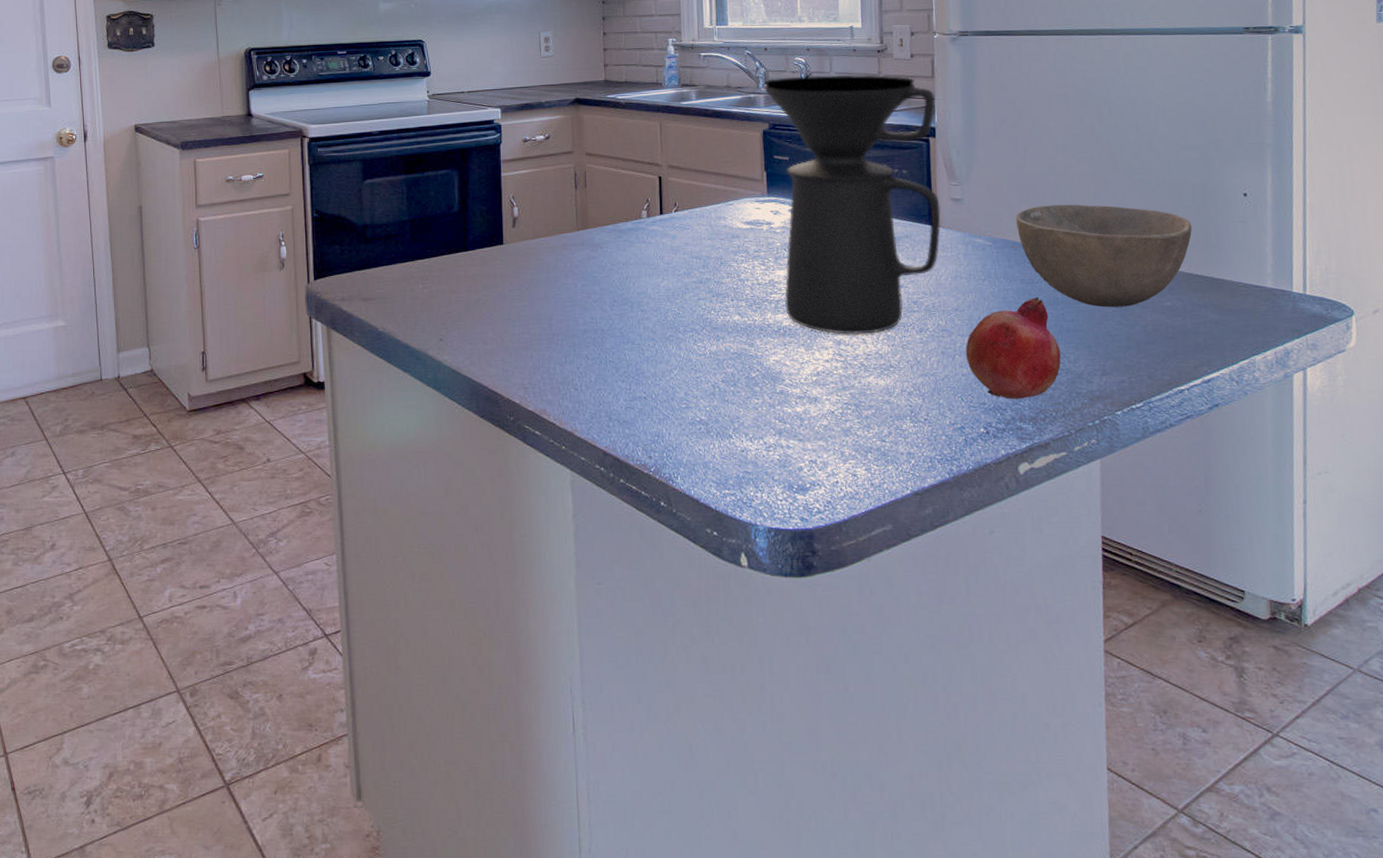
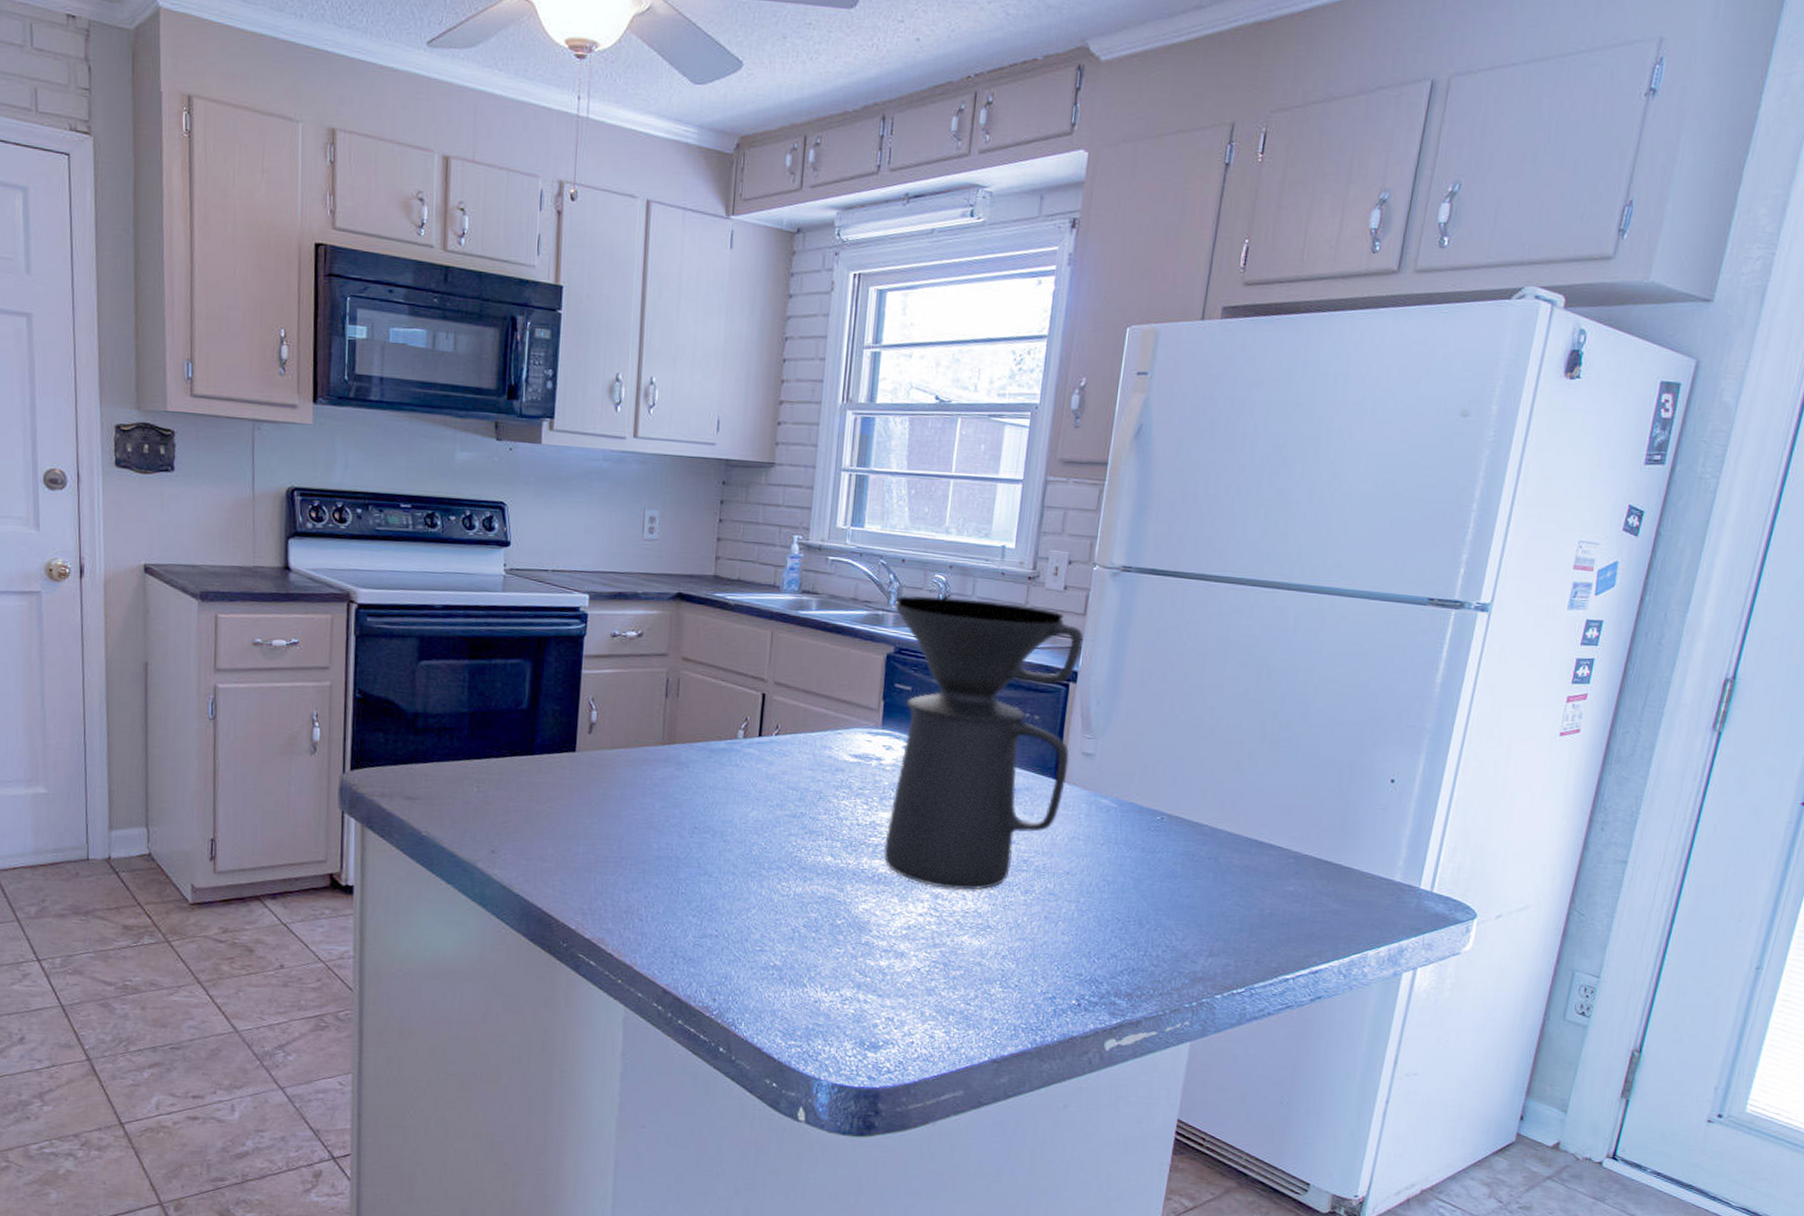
fruit: present [966,297,1061,399] -> none [1070,868,1170,974]
bowl: present [1015,204,1192,308] -> none [1147,770,1331,888]

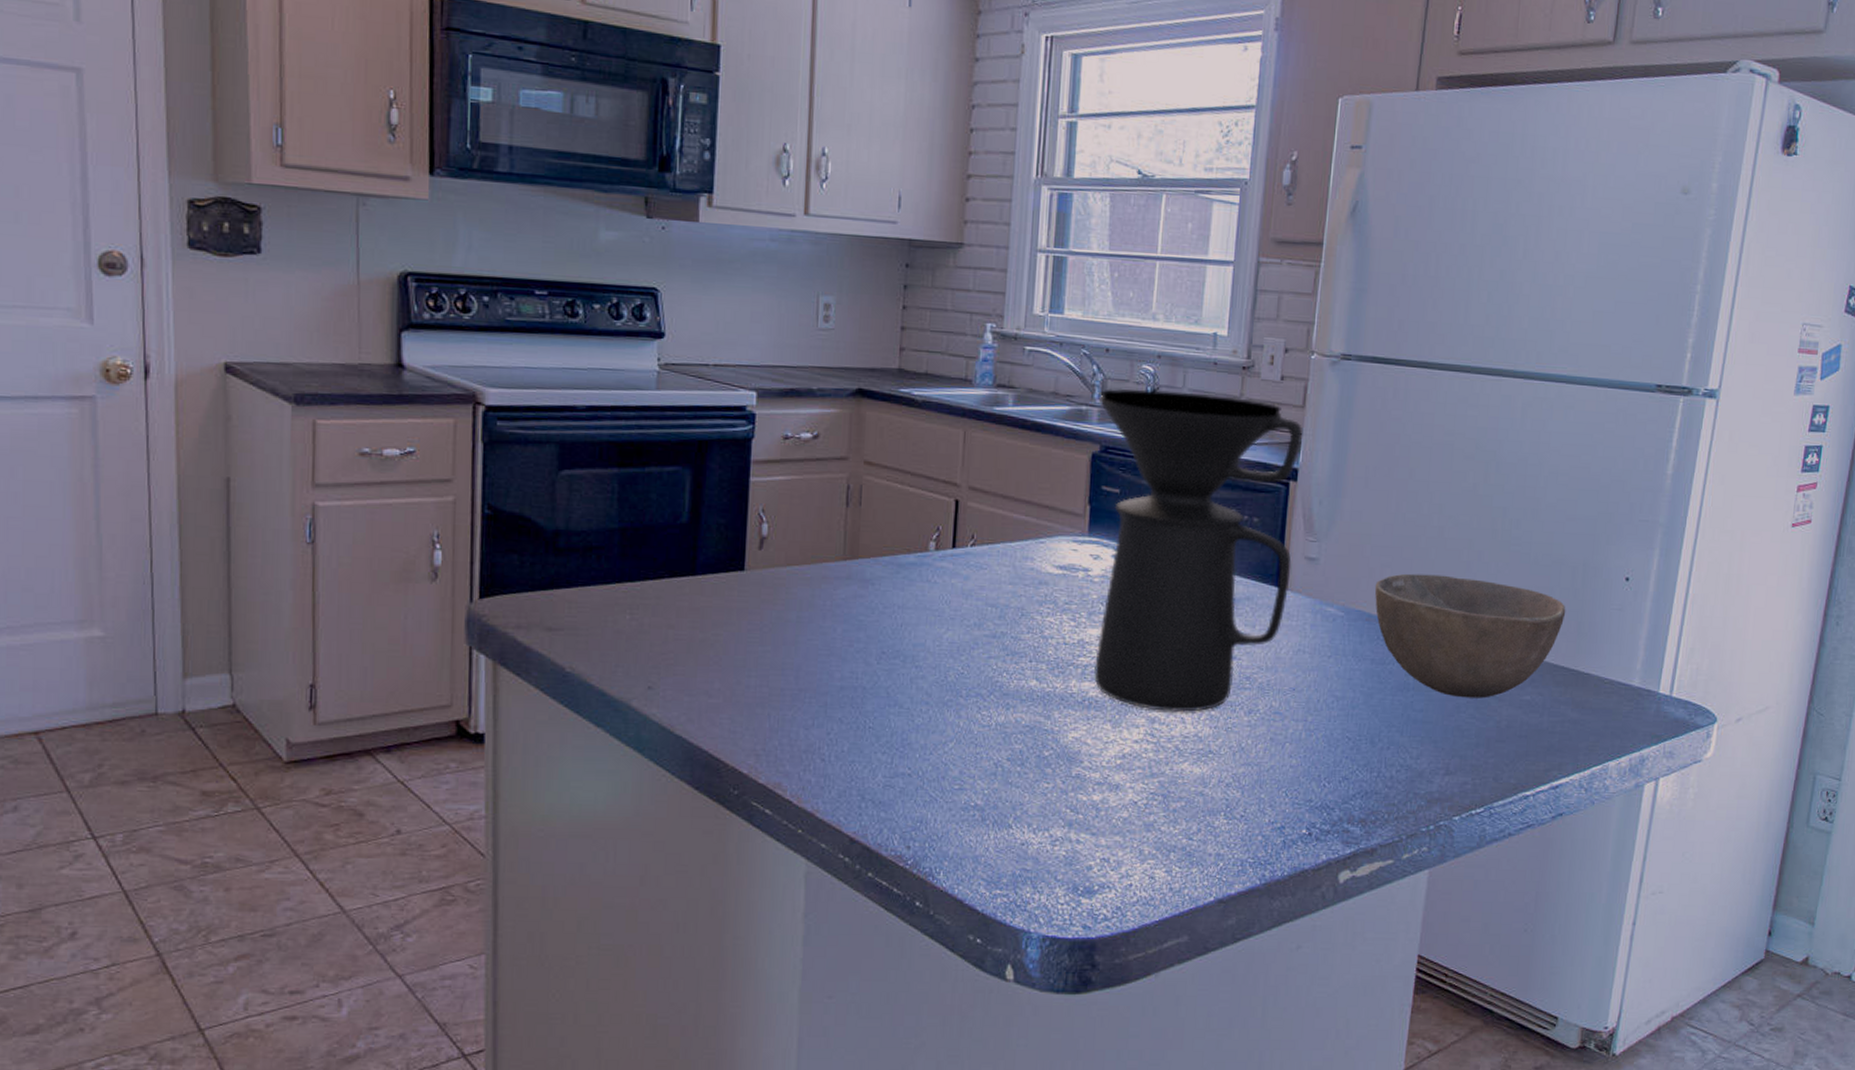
bowl: none [1147,770,1331,888] -> present [1374,573,1566,699]

